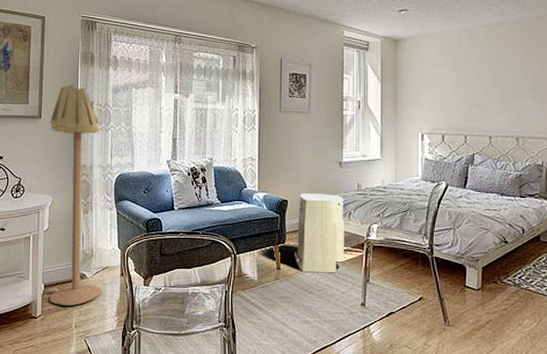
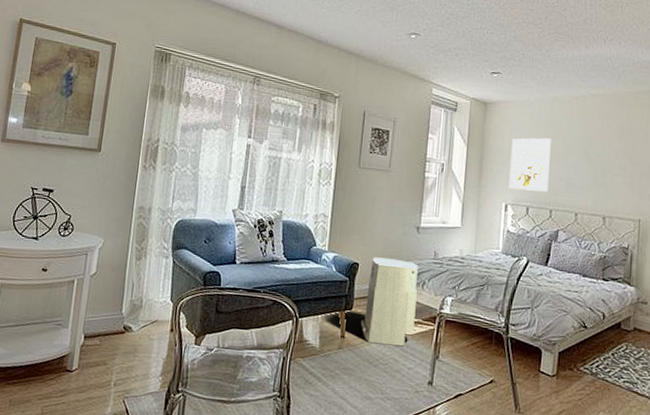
floor lamp: present [49,83,101,306] -> none [88,117,164,361]
wall art: none [423,68,462,119] -> present [509,137,551,192]

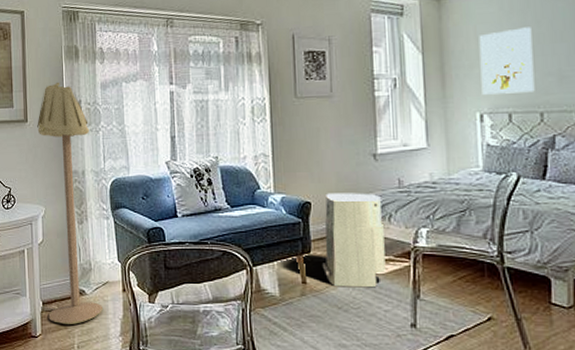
floor lamp: none [88,117,164,361] -> present [37,81,103,324]

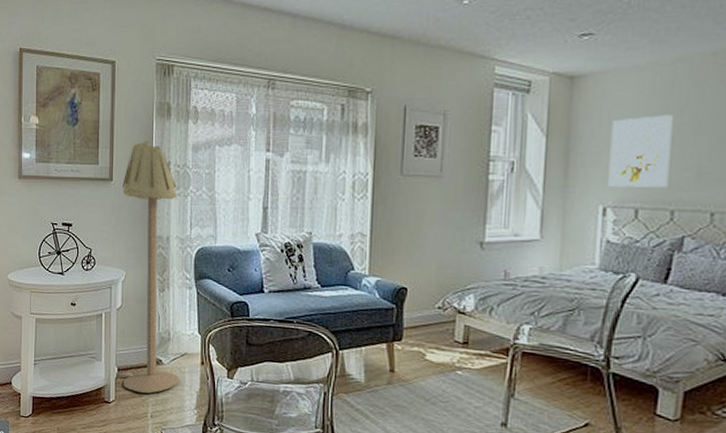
air purifier: present [323,193,386,288] -> none [414,280,483,382]

